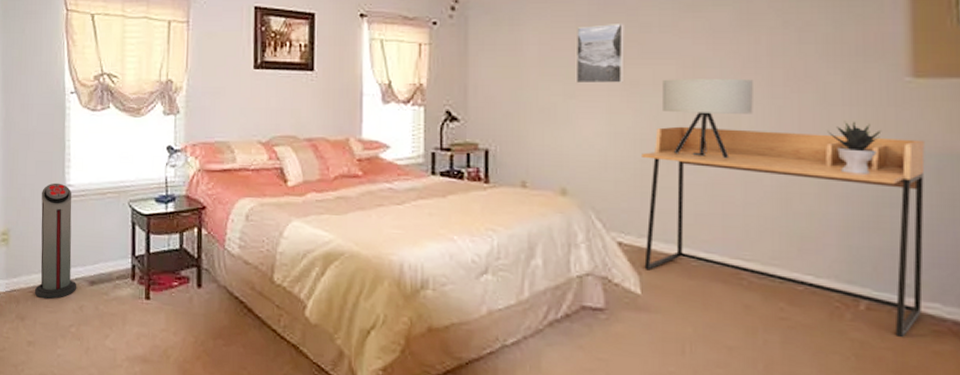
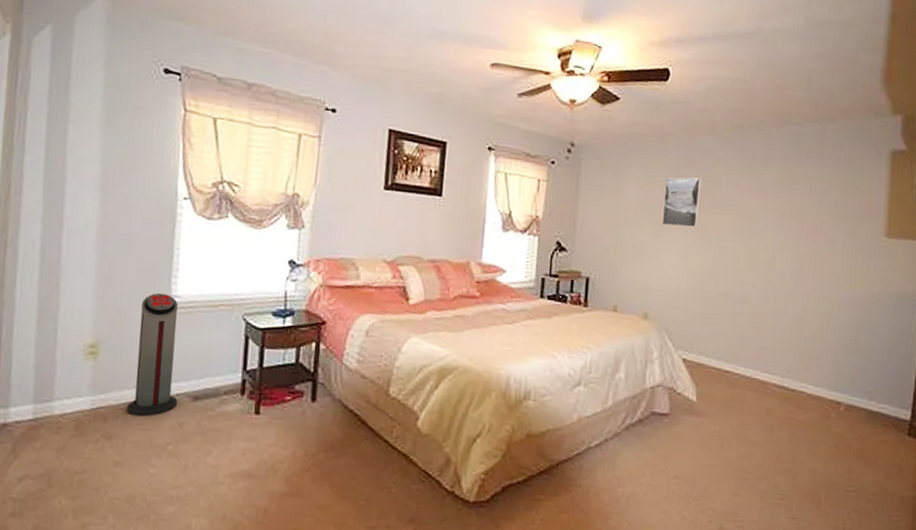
desk: present [642,126,925,338] -> none [700,265,889,431]
table lamp: present [662,79,753,159] -> none [723,226,787,293]
potted plant: present [827,120,882,174] -> none [831,267,865,309]

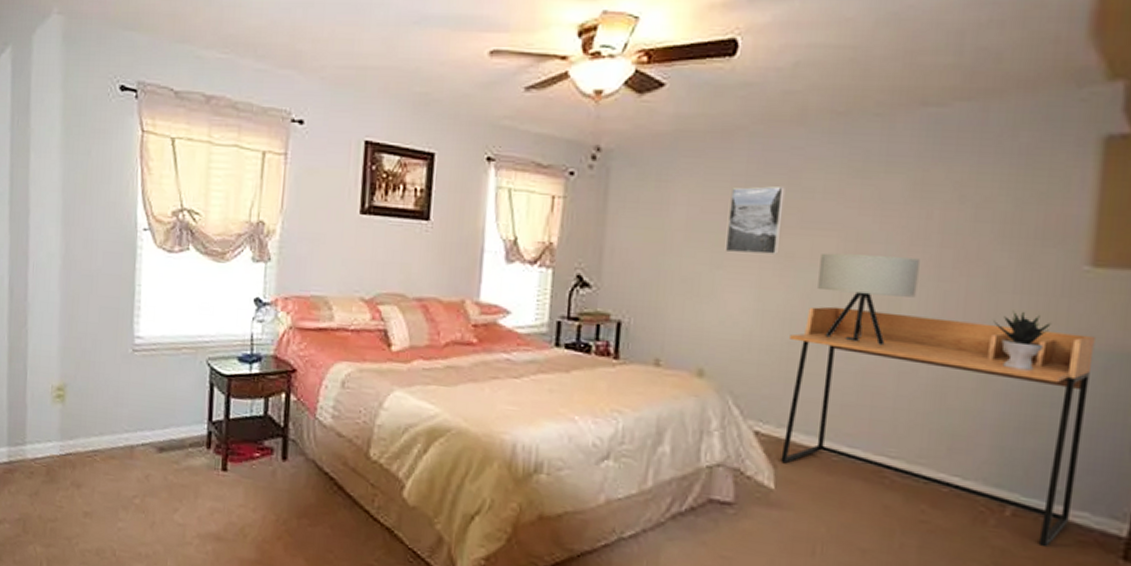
air purifier: present [126,293,179,417] -> none [93,333,144,466]
desk: none [700,265,889,431] -> present [780,306,1095,548]
table lamp: none [723,226,787,293] -> present [818,253,920,346]
potted plant: none [831,267,865,309] -> present [993,310,1052,371]

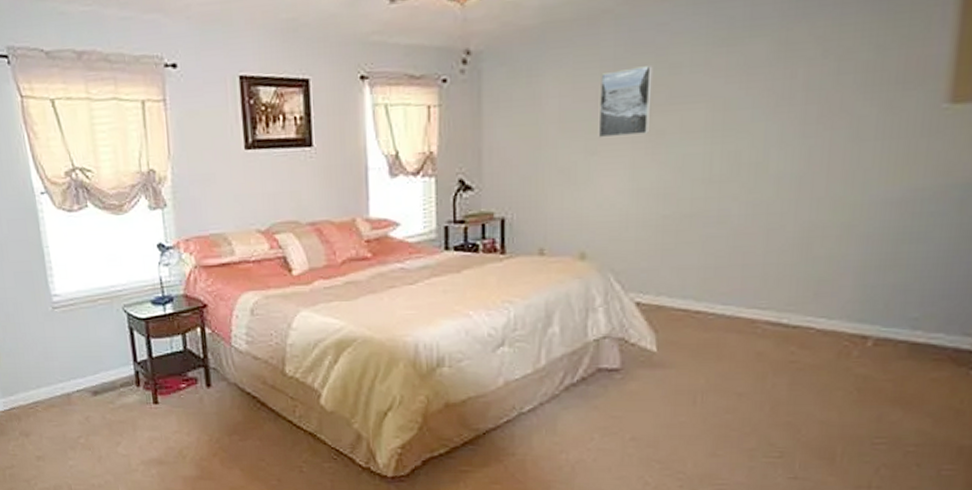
desk: present [780,306,1095,548] -> none [661,170,952,369]
table lamp: present [818,253,920,346] -> none [689,119,785,207]
potted plant: present [993,310,1052,371] -> none [856,155,911,212]

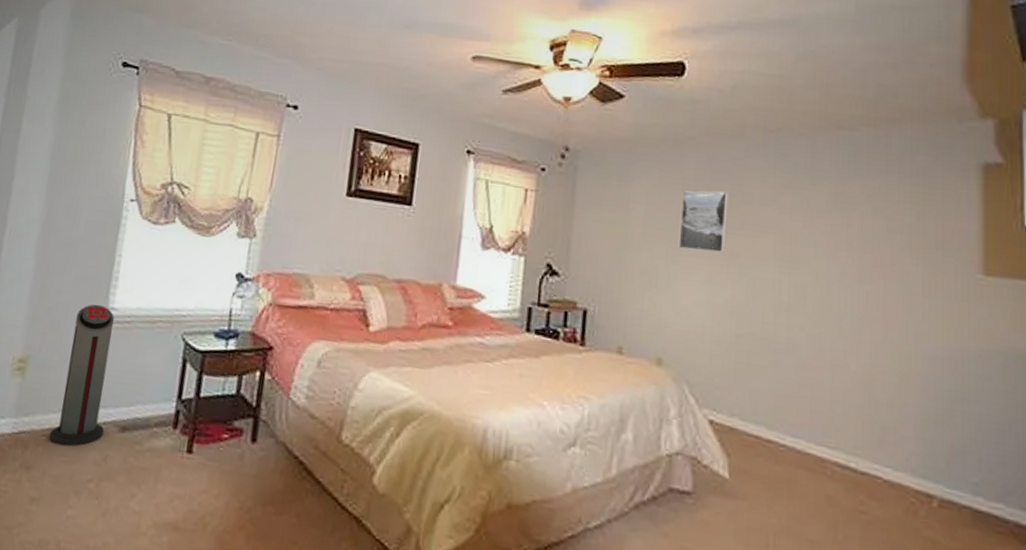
air purifier: none [26,293,80,414] -> present [48,304,114,446]

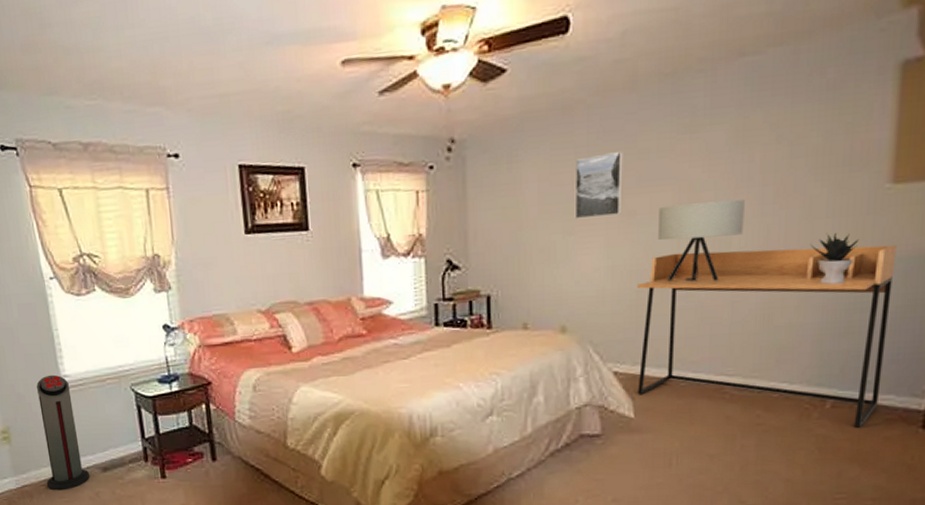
desk: none [733,302,993,539] -> present [637,244,897,429]
table lamp: none [760,253,844,340] -> present [658,199,745,282]
potted plant: none [909,311,956,368] -> present [810,232,860,284]

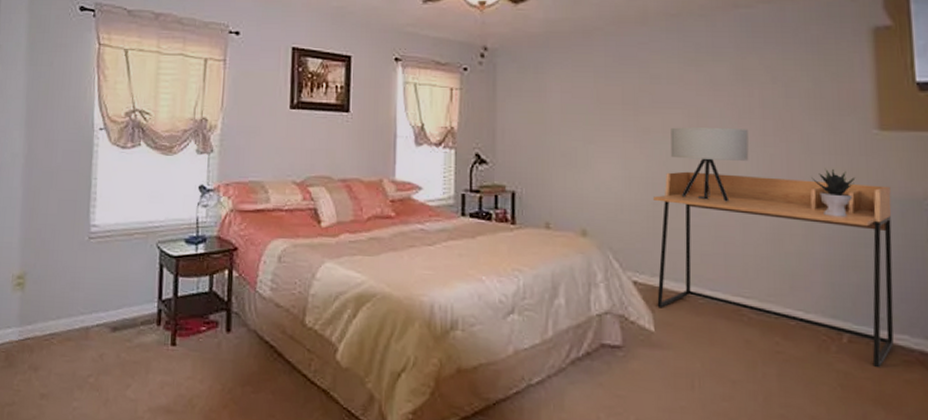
air purifier: present [37,374,90,491] -> none [50,223,98,348]
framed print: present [574,152,623,219] -> none [594,75,637,131]

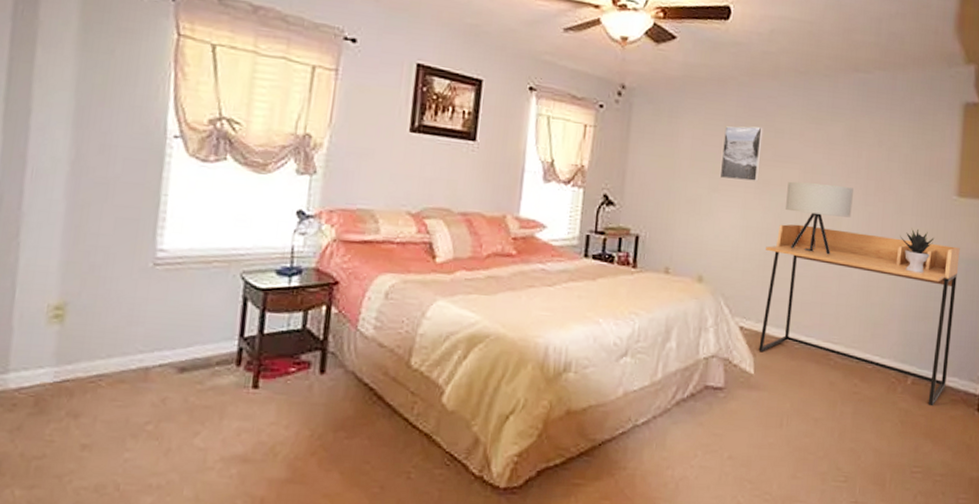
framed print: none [594,75,637,131] -> present [719,126,763,181]

